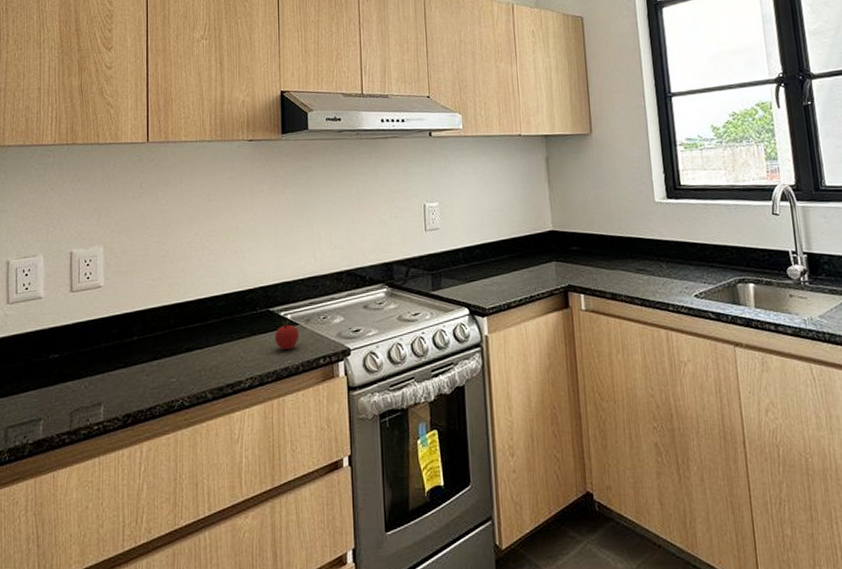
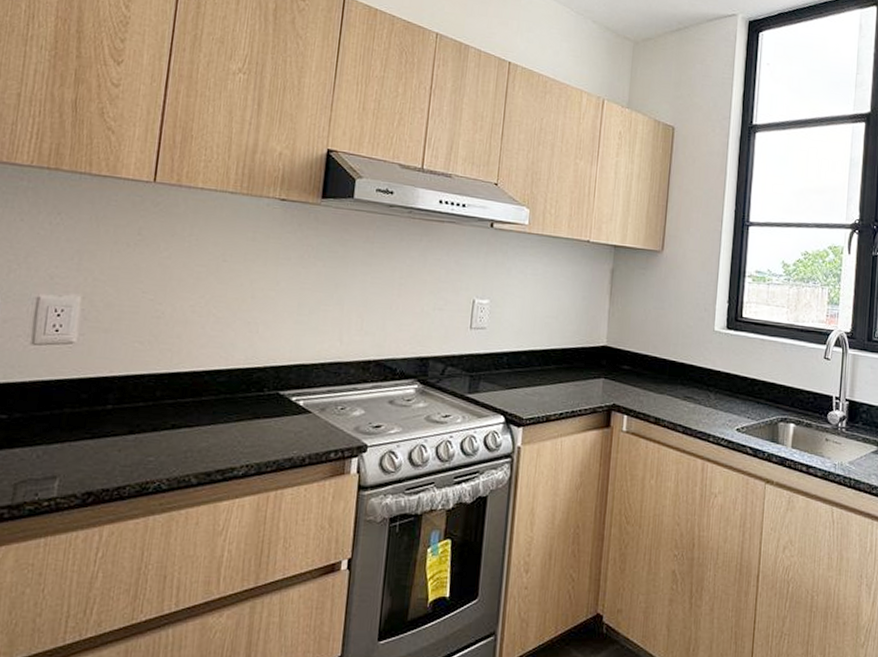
apple: present [274,320,299,350] -> none [280,406,311,439]

